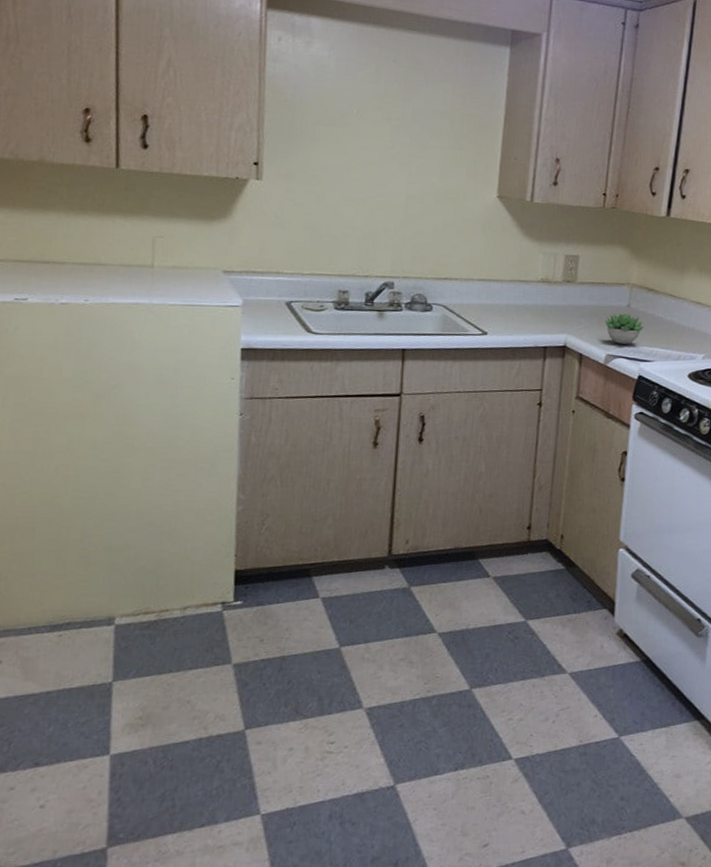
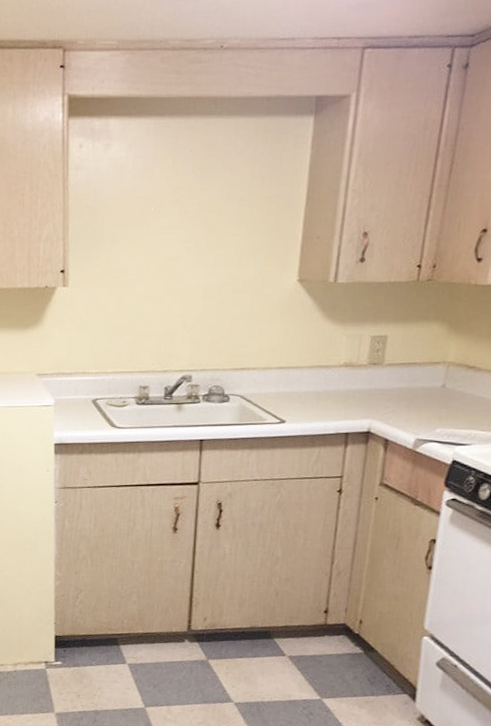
succulent plant: present [604,313,644,344] -> none [414,395,461,427]

